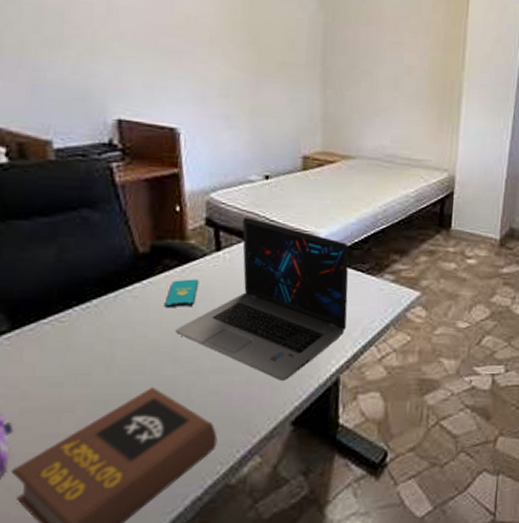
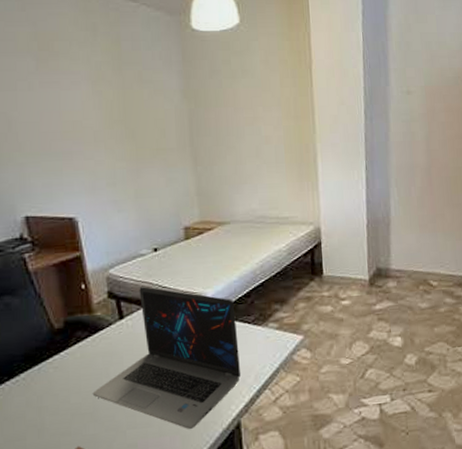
smartphone: present [165,279,199,309] -> none [82,346,108,375]

